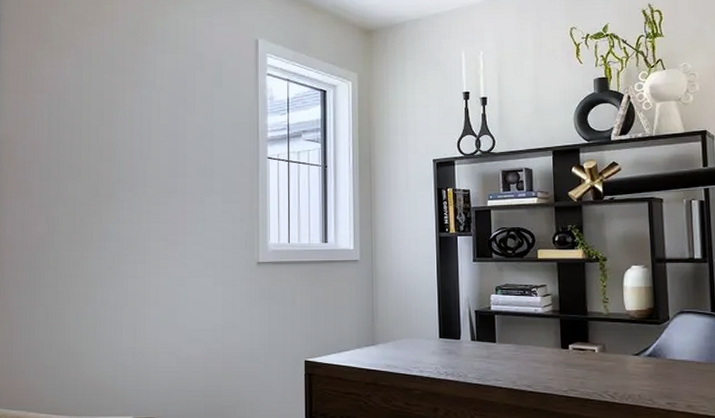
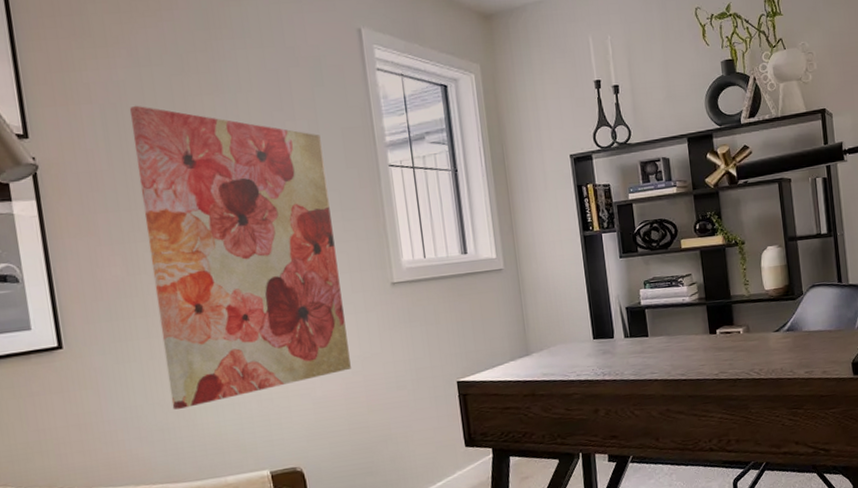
wall art: none [65,95,213,351] -> present [129,105,351,410]

